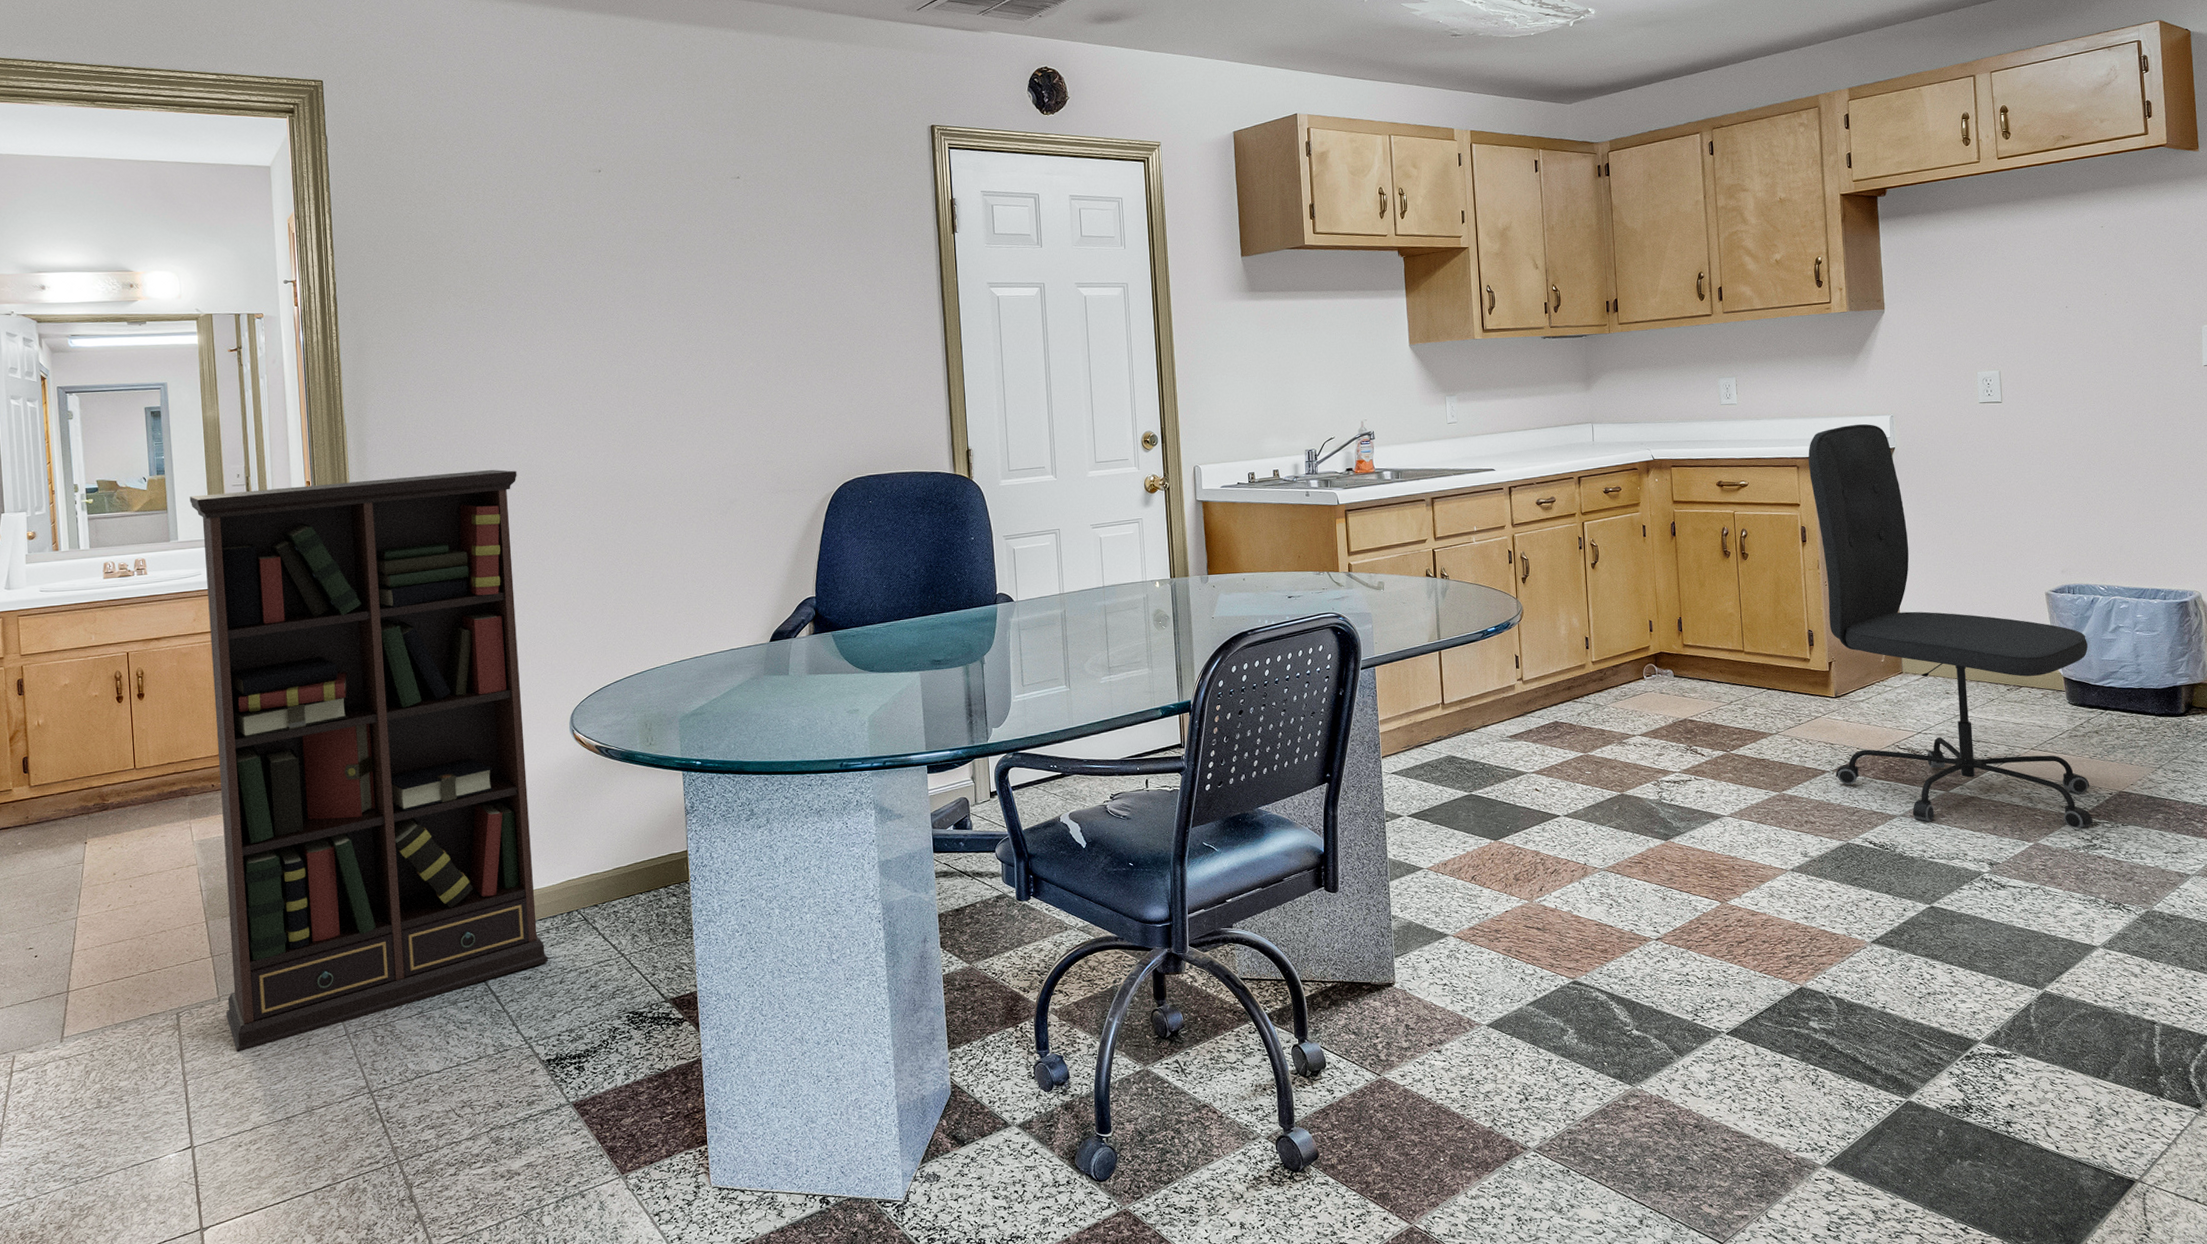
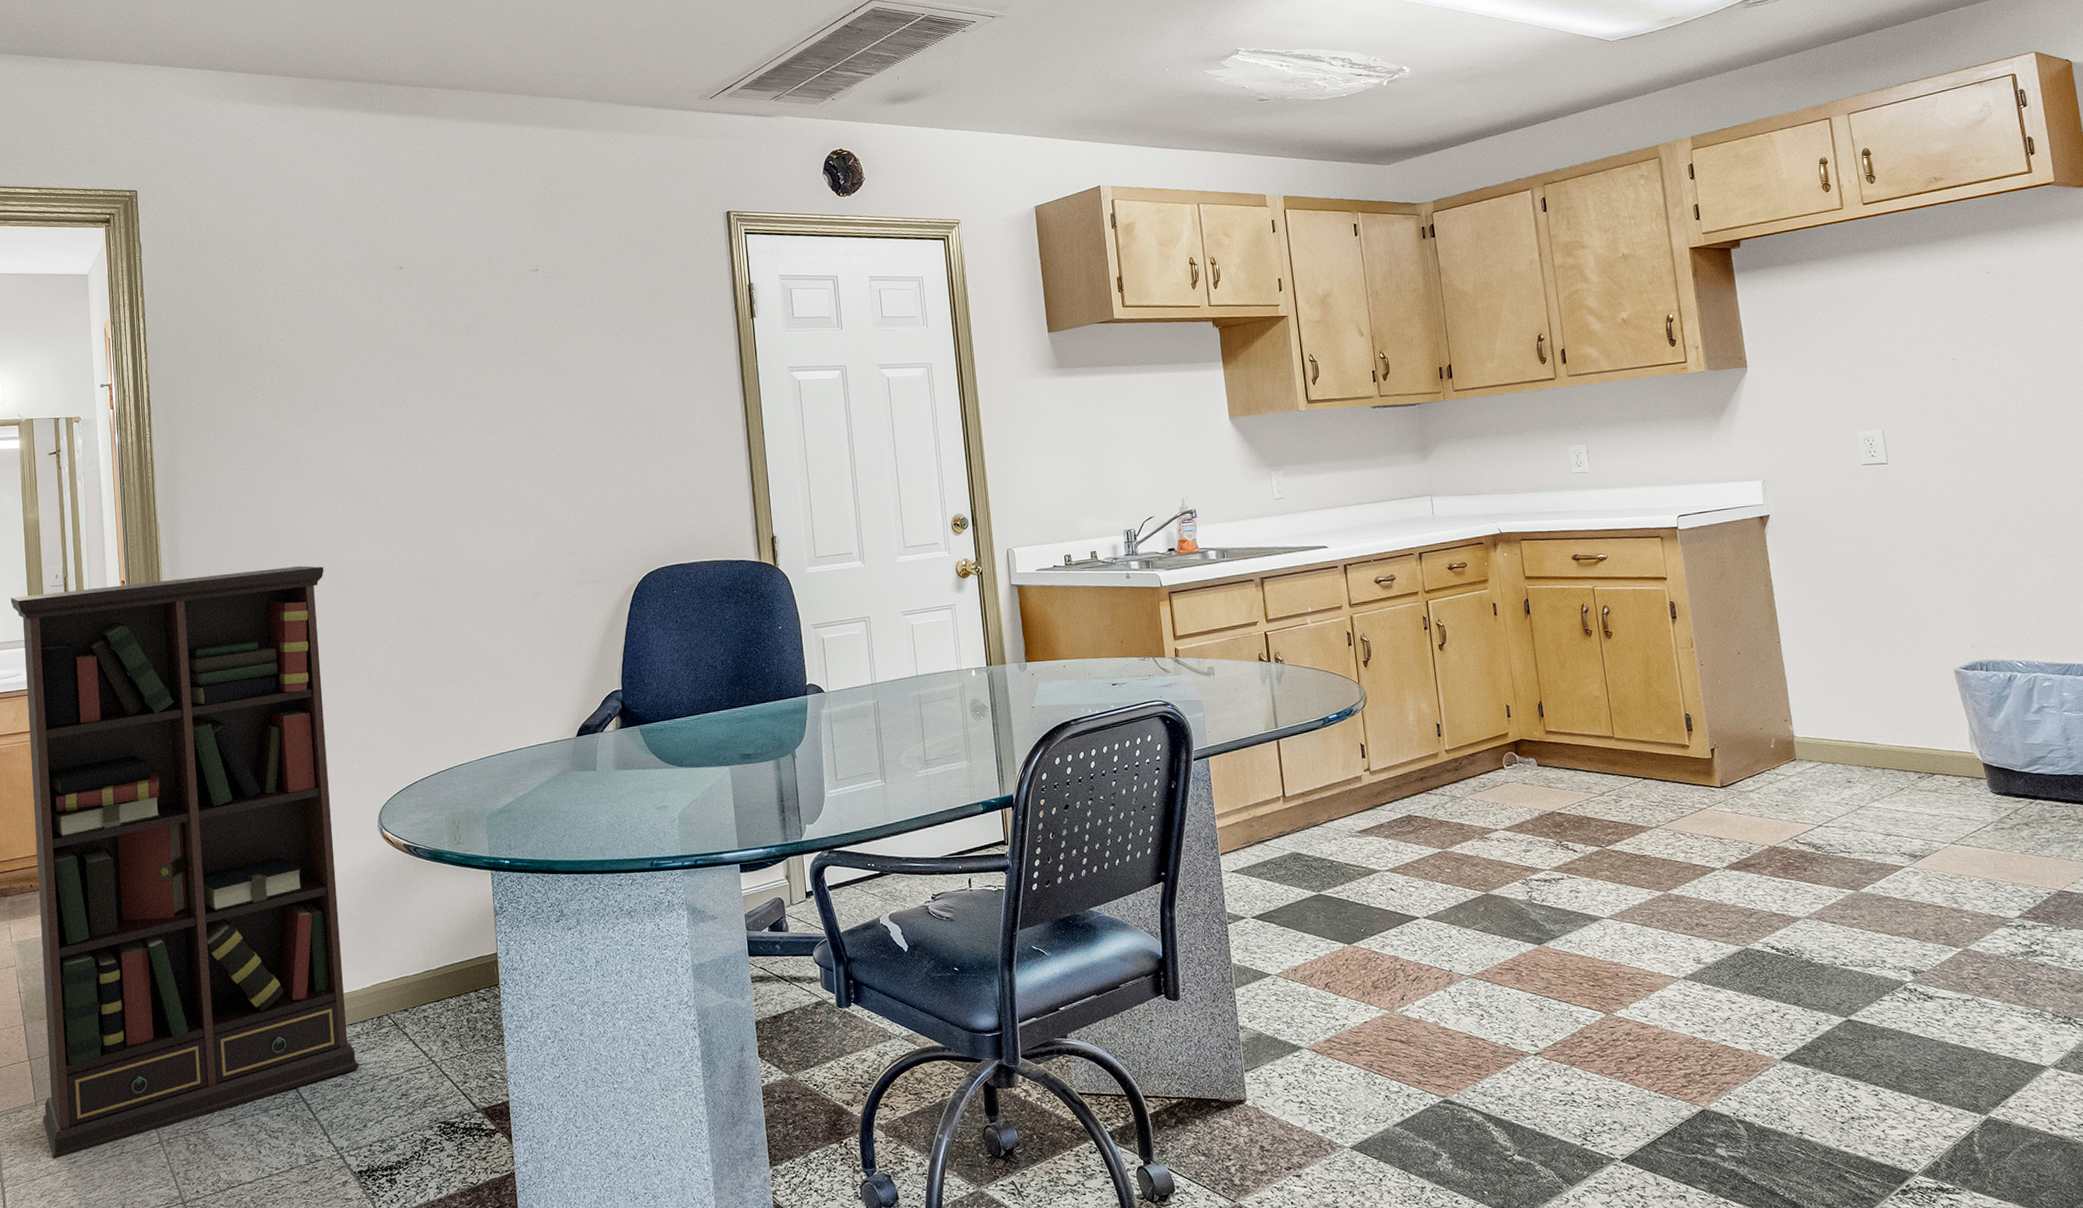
office chair: present [1808,424,2093,829] -> none [1672,490,2031,933]

